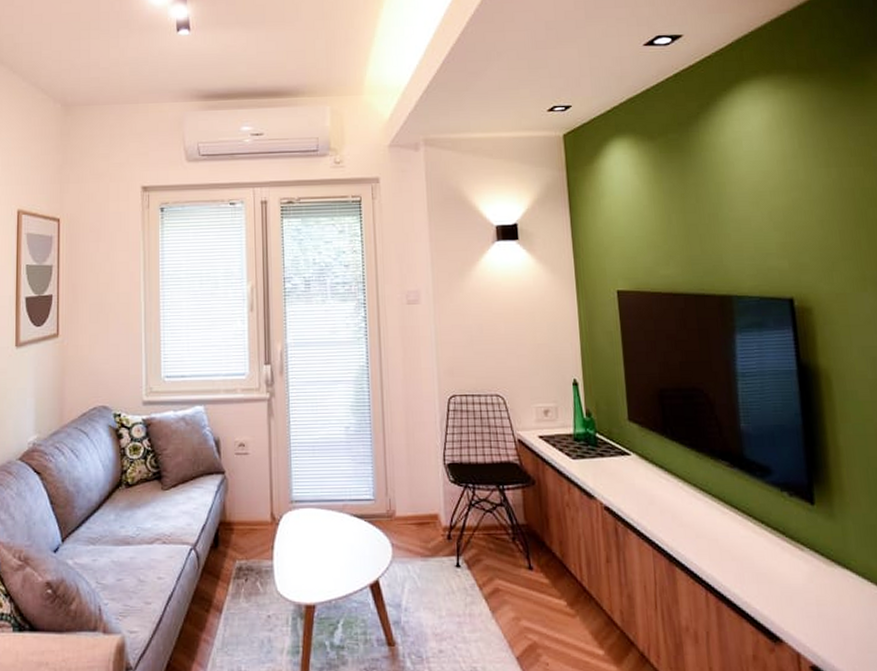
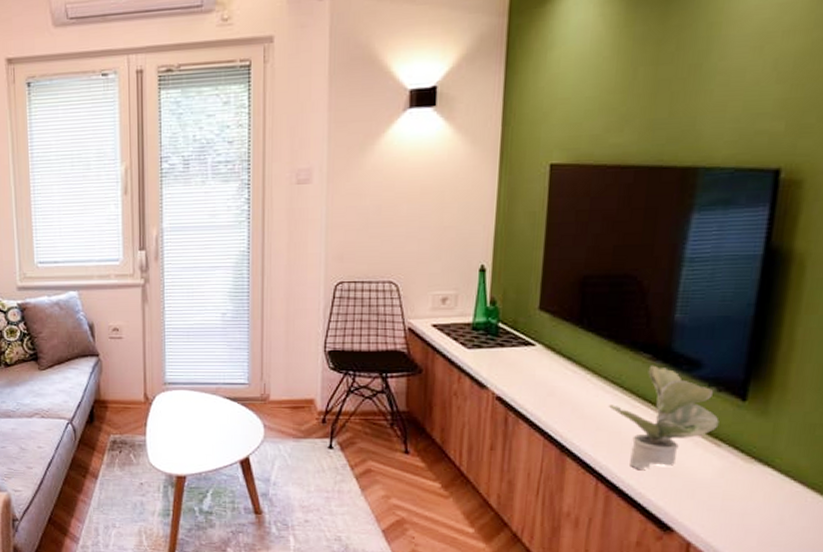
potted plant: none [702,472,798,578] -> present [608,365,719,471]

